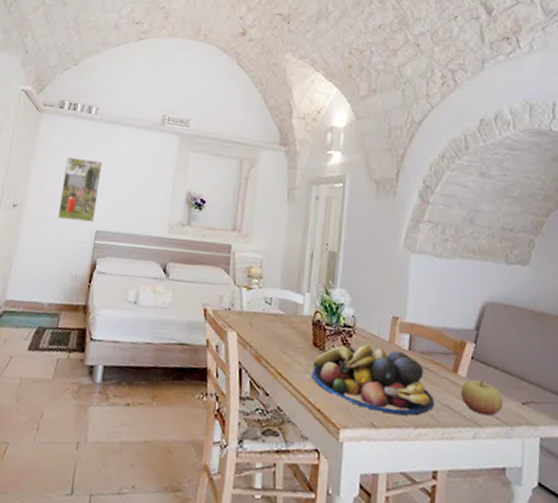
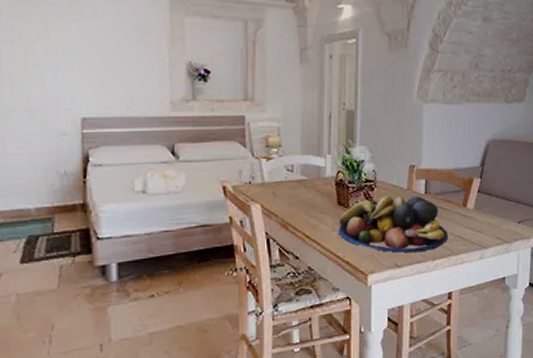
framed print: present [57,157,103,222] -> none [25,32,77,110]
apple: present [460,379,504,416] -> none [469,209,504,238]

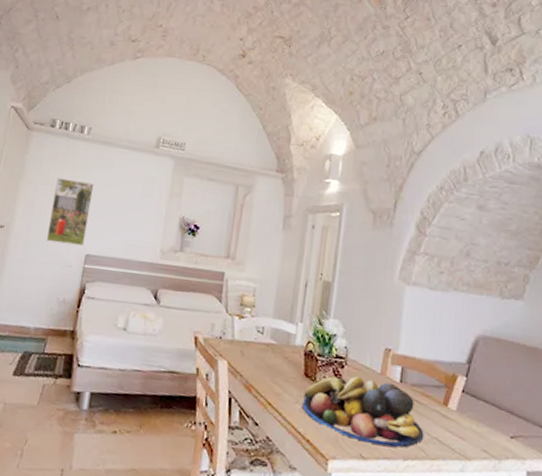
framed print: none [25,32,77,110] -> present [46,178,94,246]

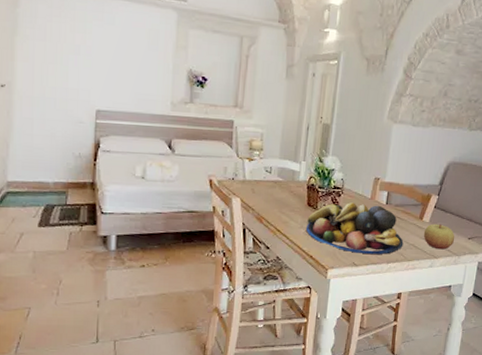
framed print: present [46,178,94,246] -> none [52,33,96,102]
apple: none [449,412,492,449] -> present [423,223,455,250]

